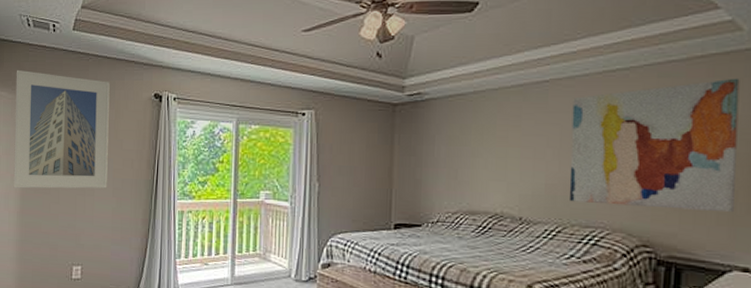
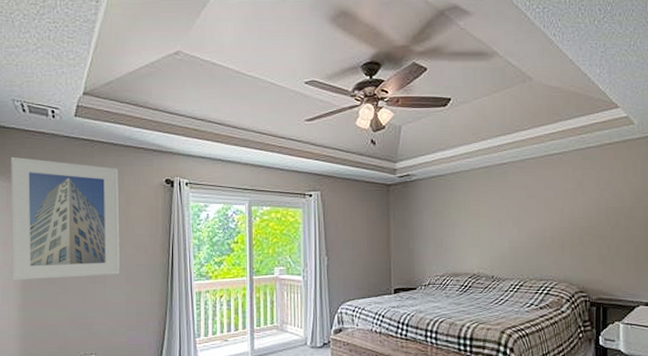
wall art: present [568,78,740,213] -> none [525,160,637,262]

